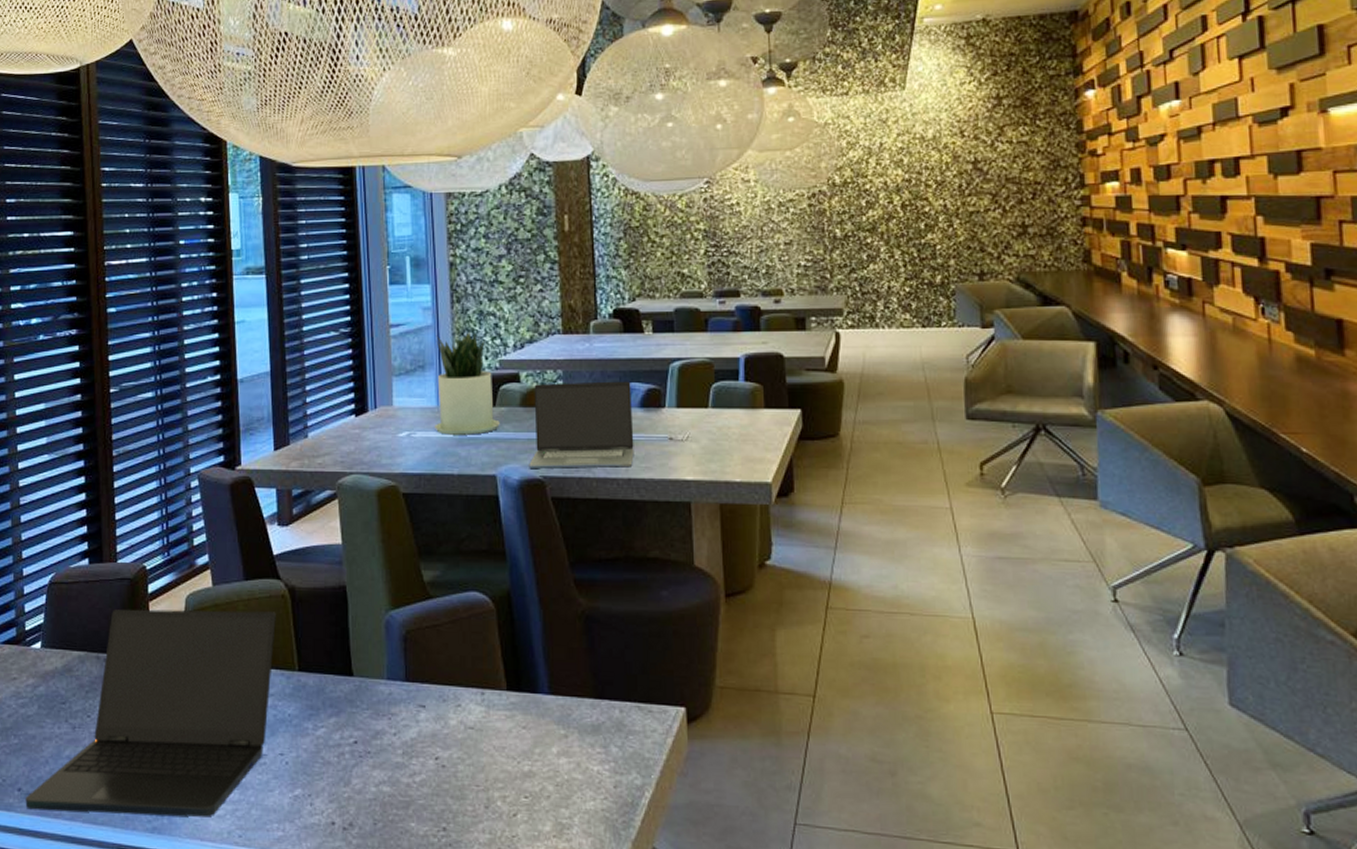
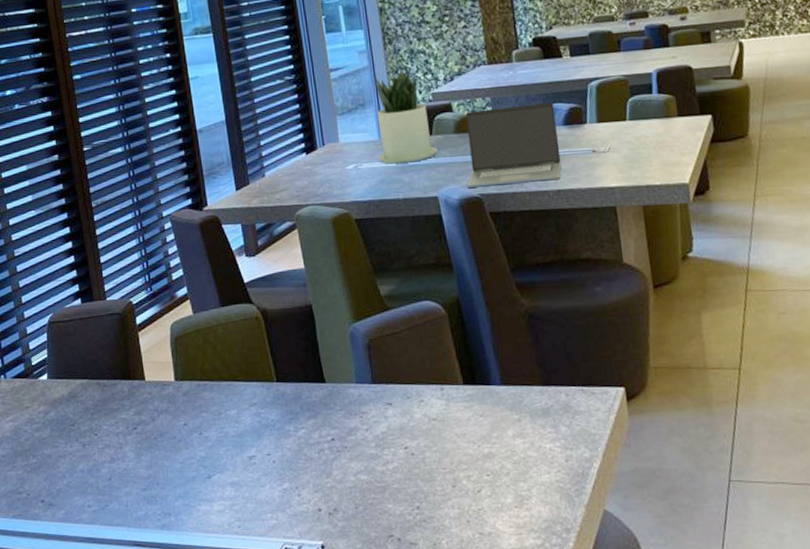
laptop: present [25,609,276,817] -> none [48,332,254,518]

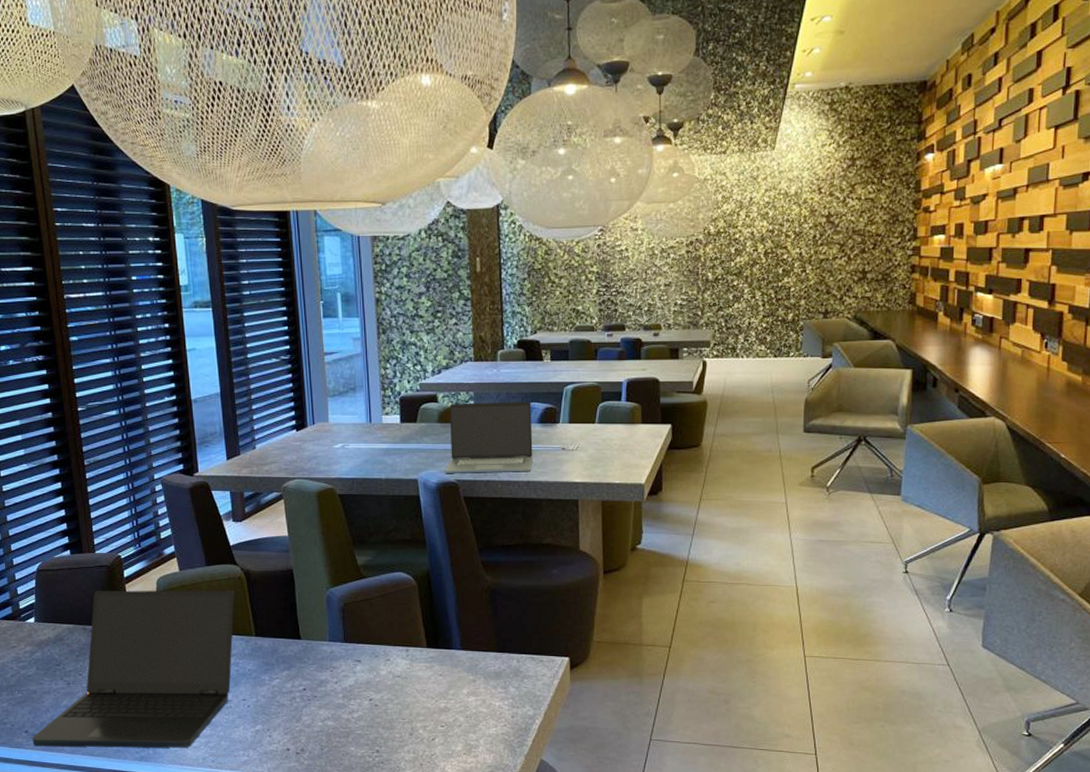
laptop: none [48,332,254,518] -> present [32,590,235,748]
planter: present [372,70,437,164] -> none [365,359,420,446]

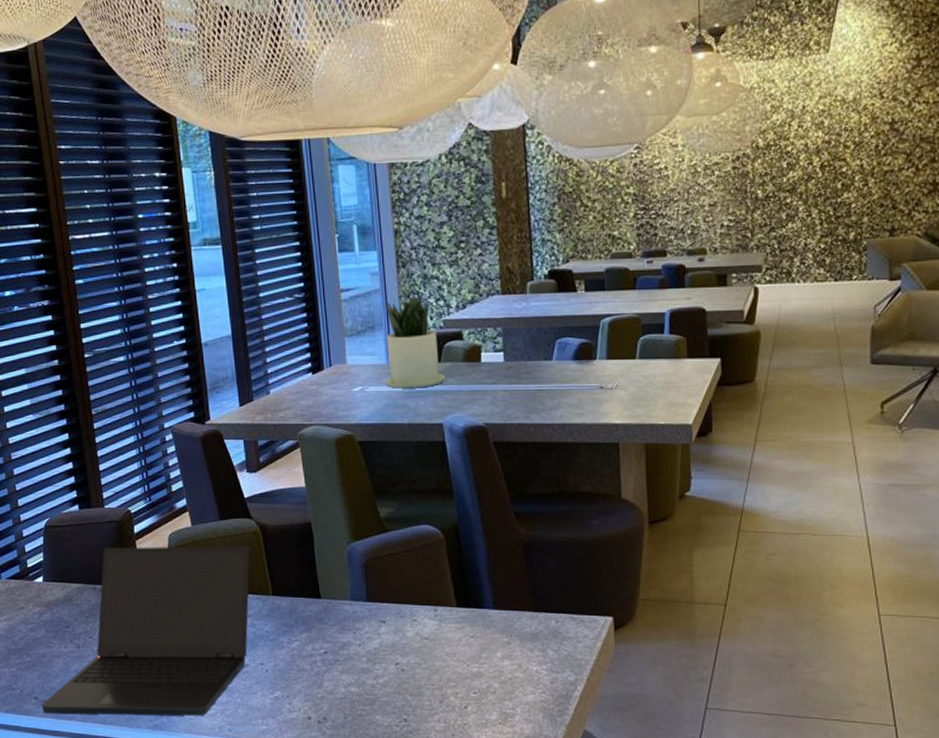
planter: none [365,359,420,446] -> present [384,295,445,389]
laptop: present [445,401,533,473] -> none [472,336,568,416]

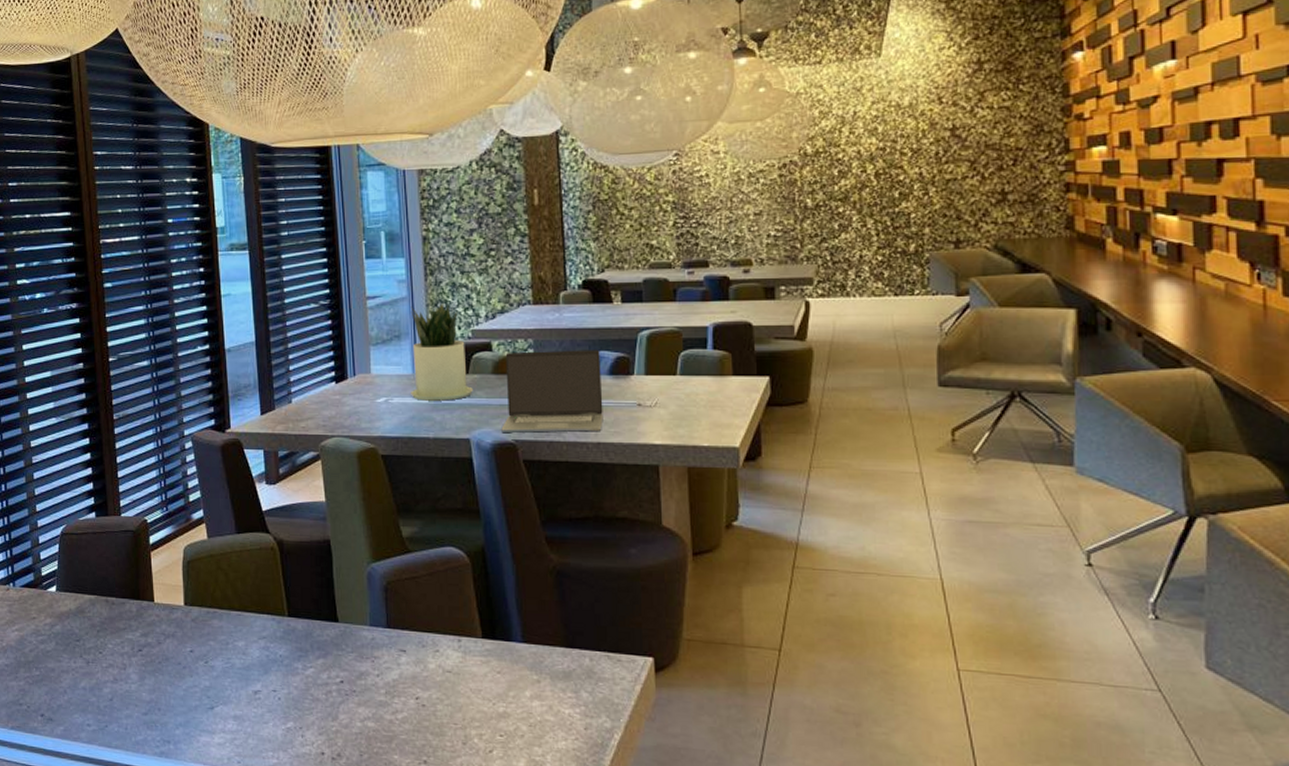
laptop: present [42,546,251,716] -> none [48,558,266,745]
laptop: none [472,336,568,416] -> present [501,350,603,433]

